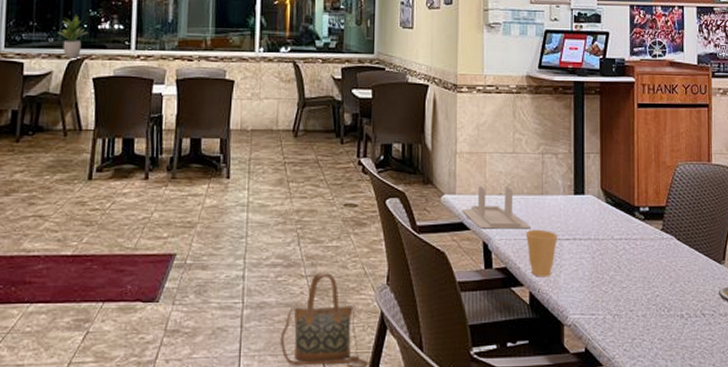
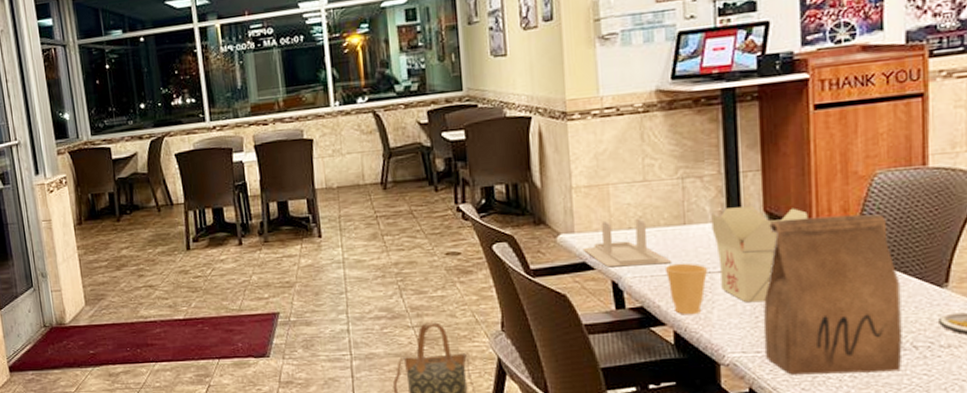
potted plant: present [58,14,88,60] -> none [135,93,163,139]
takeout container: none [562,183,632,269] -> present [711,206,808,303]
paper bag: none [597,197,695,337] -> present [763,214,903,375]

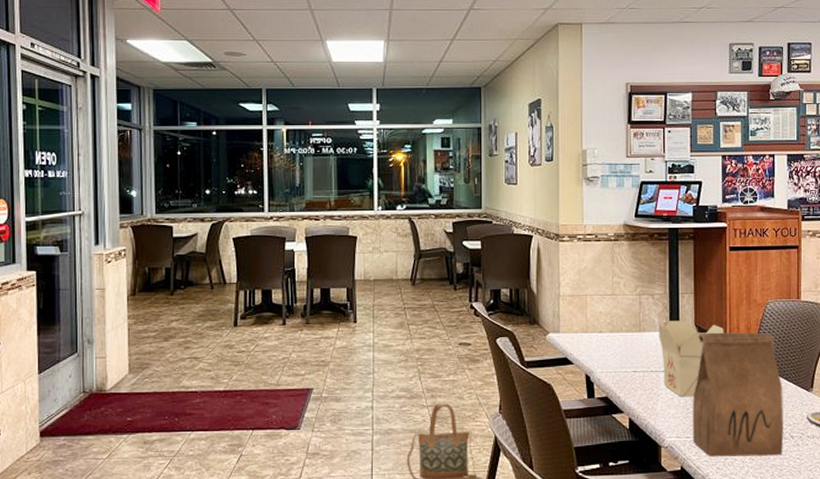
napkin holder: present [582,218,671,268] -> none [565,324,629,363]
cup: present [664,263,709,315] -> none [624,362,655,405]

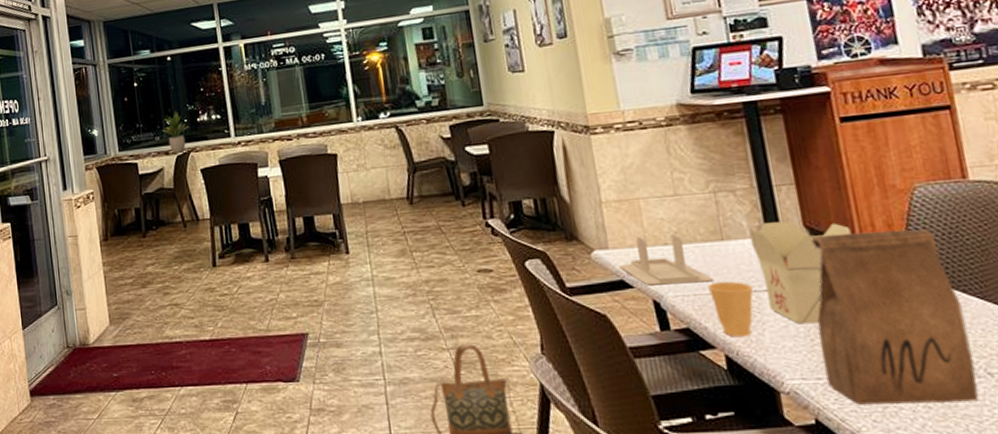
potted plant: none [200,182,226,222] -> present [162,110,189,155]
napkin holder: none [565,324,629,363] -> present [619,233,713,286]
cup: none [624,362,655,405] -> present [707,281,754,337]

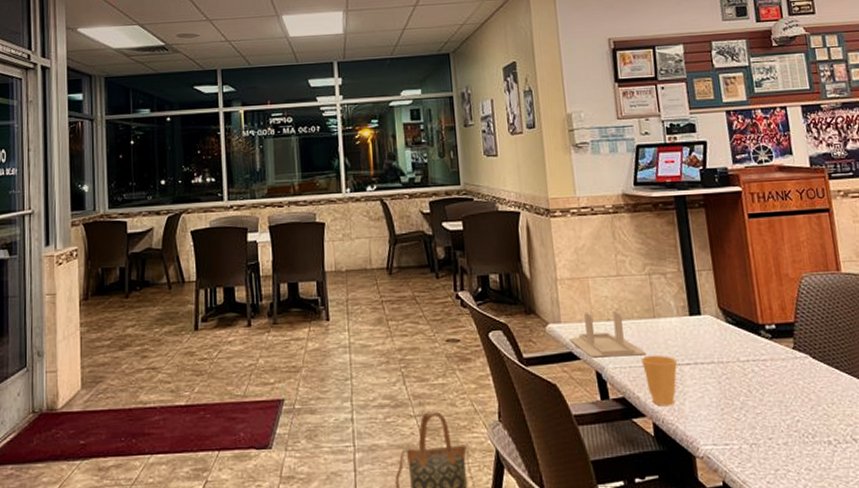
potted plant: present [162,110,189,155] -> none [155,171,183,215]
takeout container: present [749,221,852,325] -> none [675,302,755,395]
paper bag: present [811,229,980,405] -> none [724,312,847,468]

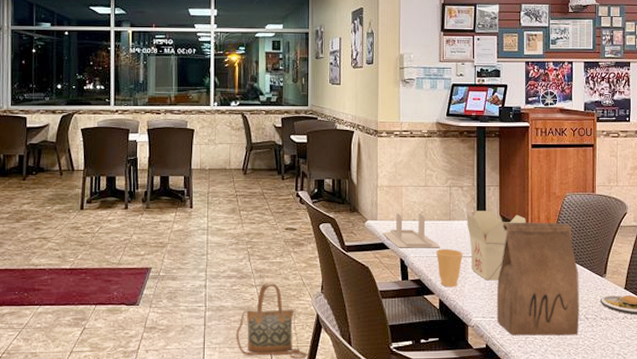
takeout container: none [675,302,755,395] -> present [467,211,526,281]
paper bag: none [724,312,847,468] -> present [496,222,579,336]

